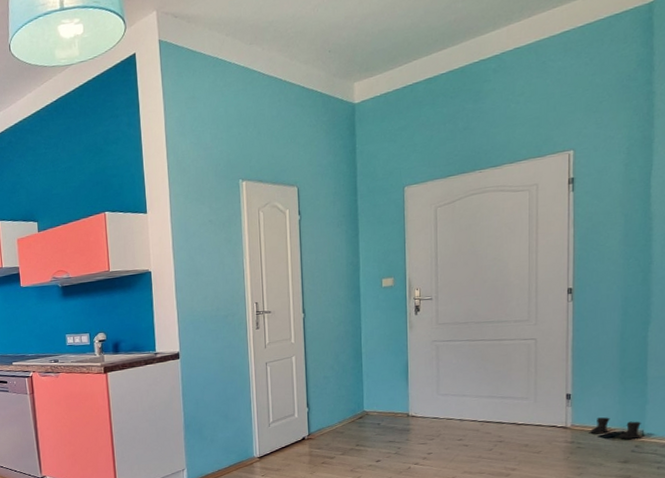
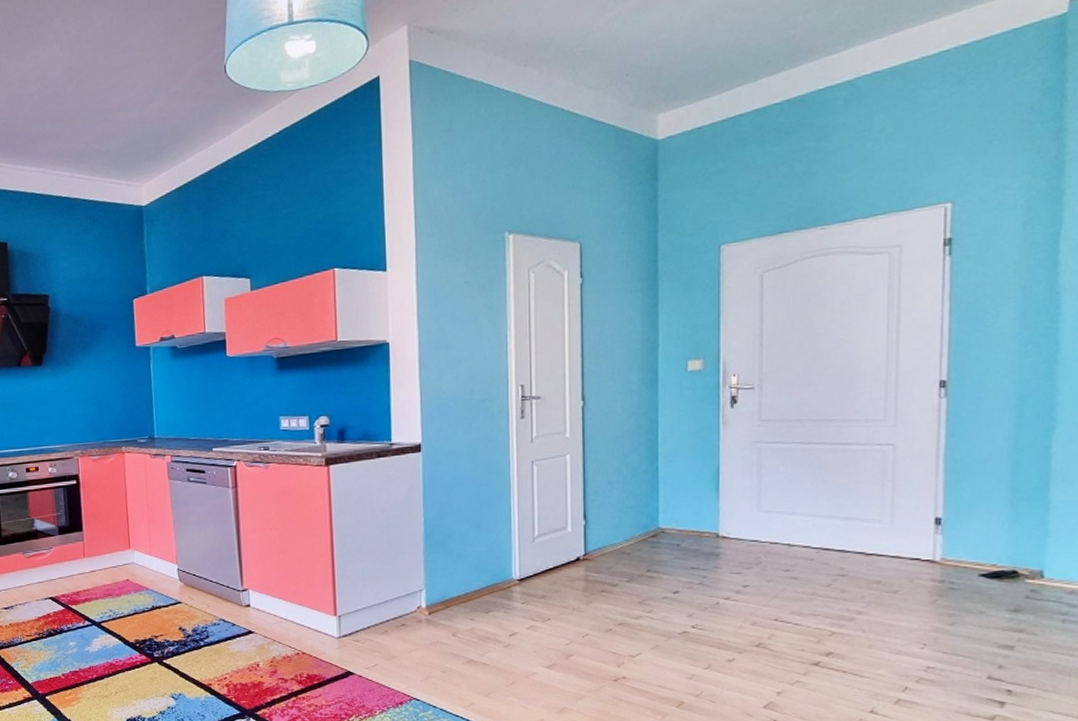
boots: present [589,417,642,439] -> none [965,550,1041,581]

